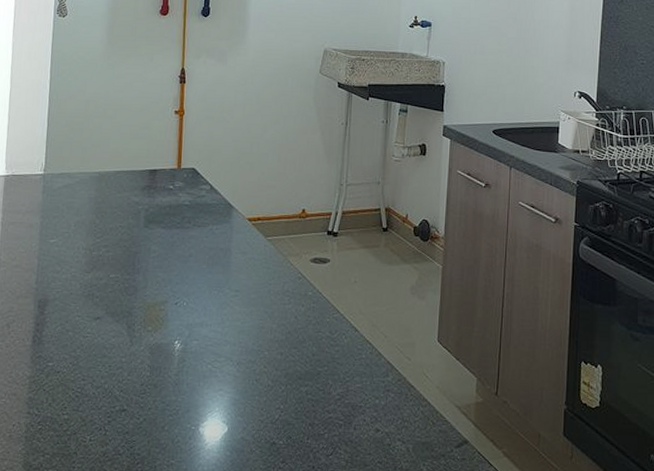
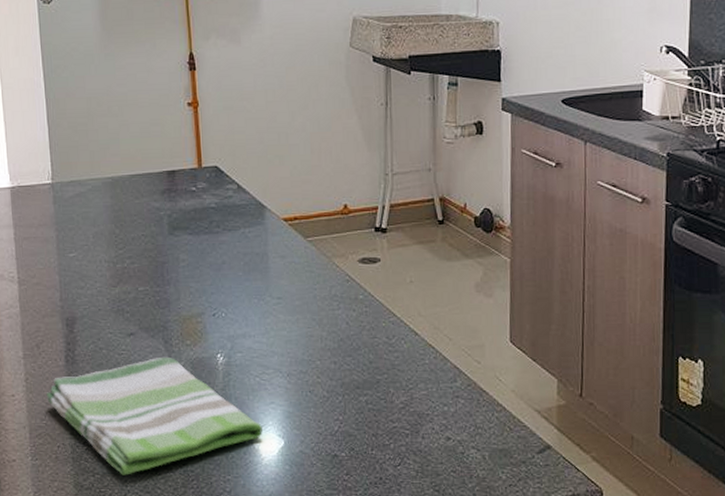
dish towel: none [8,341,209,456] -> present [46,356,262,475]

